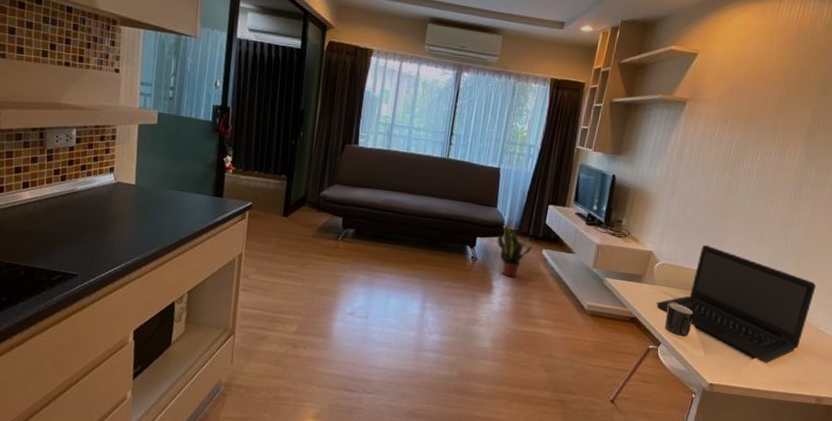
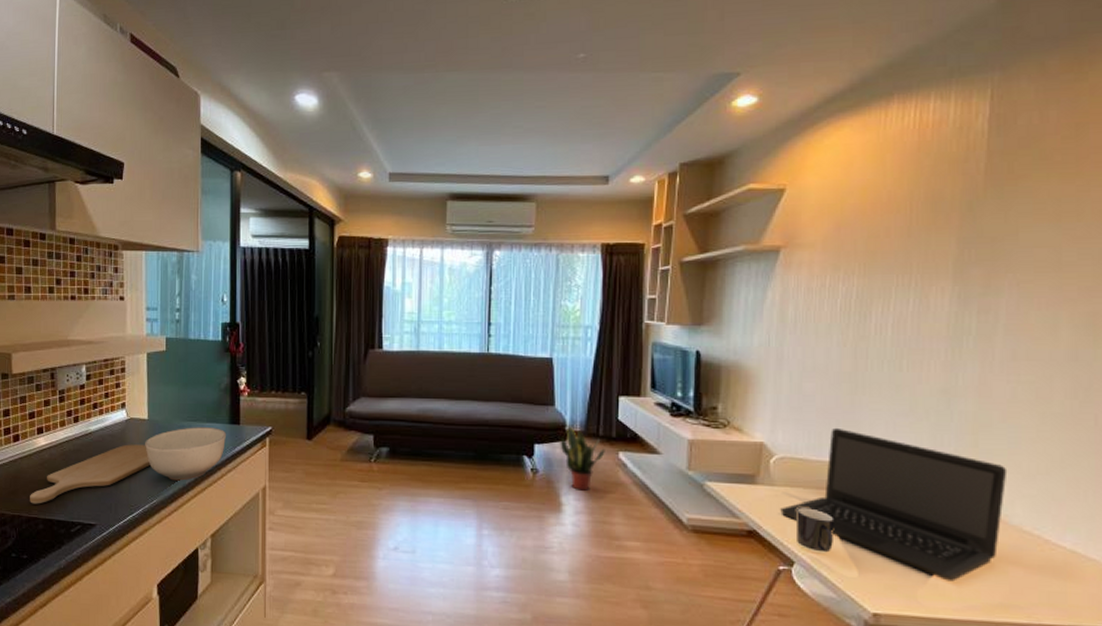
chopping board: none [11,205,135,253] -> present [30,444,151,504]
bowl: none [130,195,210,243] -> present [145,427,227,481]

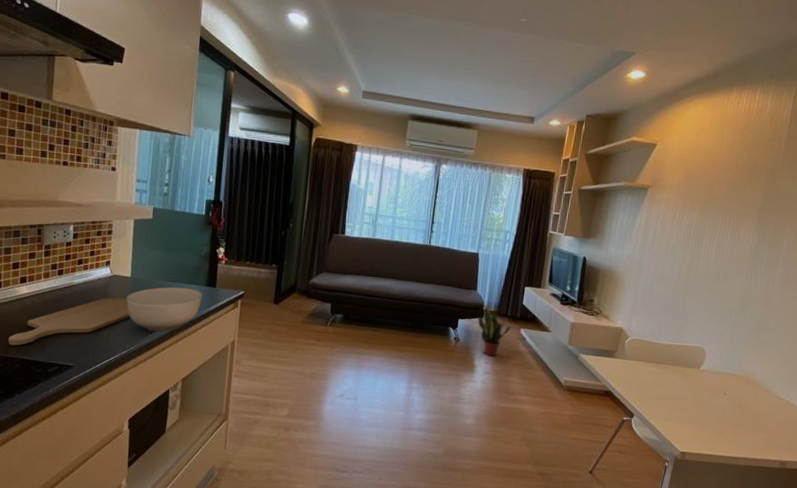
laptop: present [780,427,1008,582] -> none [629,320,775,431]
mug: present [795,507,834,554] -> none [636,376,664,410]

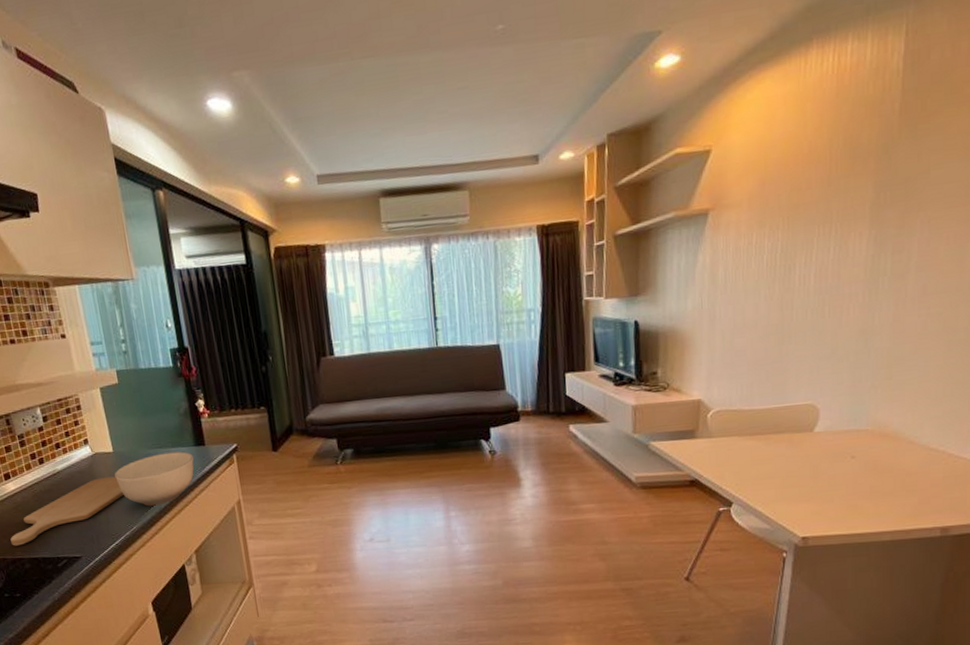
potted plant: present [477,305,511,358] -> none [513,405,557,466]

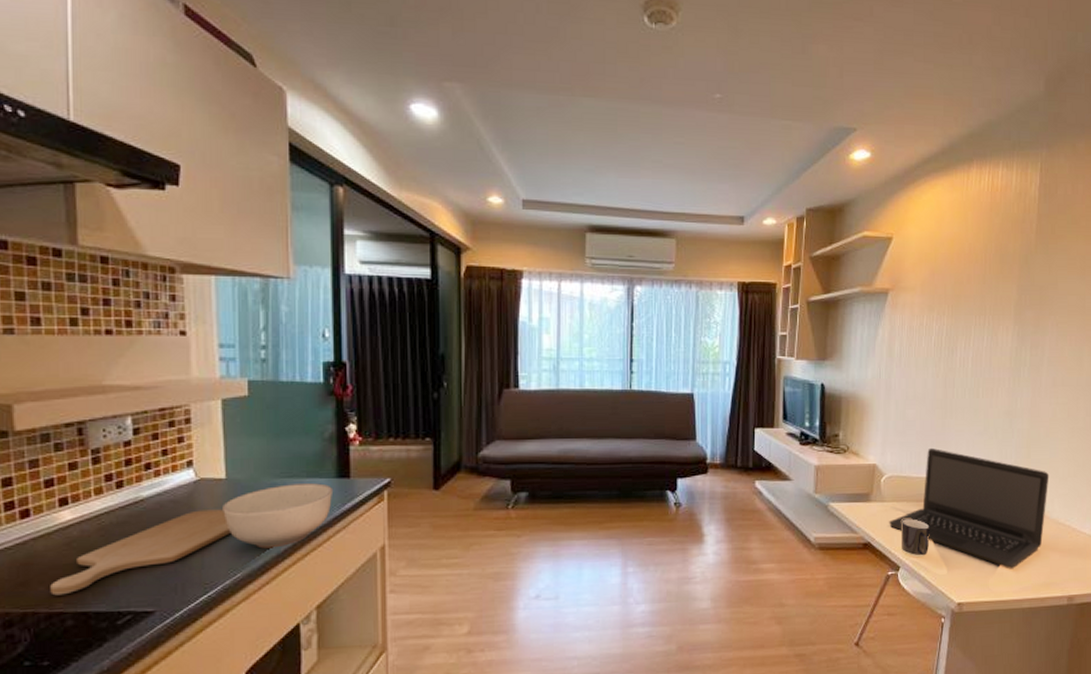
laptop: none [718,377,918,501] -> present [889,447,1050,569]
mug: none [731,453,767,493] -> present [900,519,930,558]

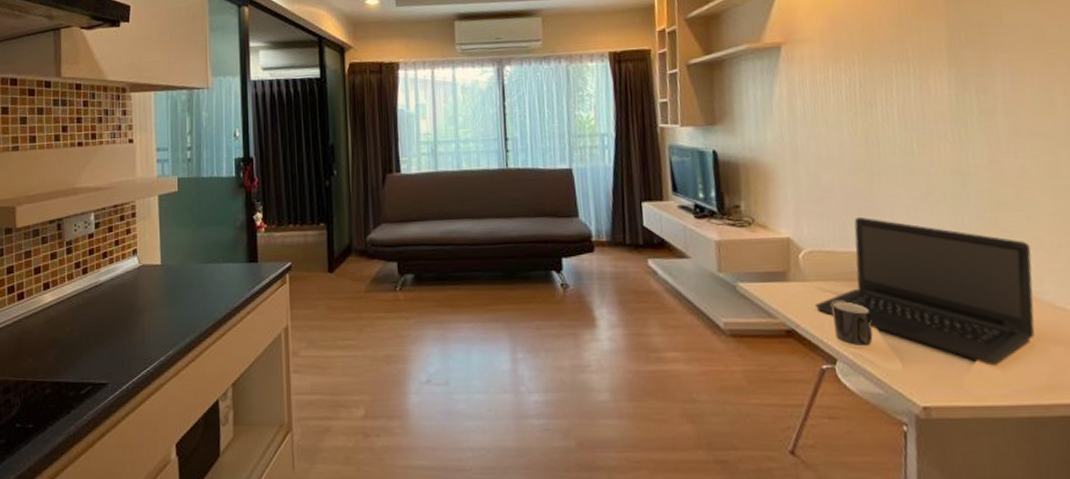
chopping board: present [50,509,231,596] -> none [36,292,165,367]
bowl: present [223,483,334,549] -> none [159,268,245,328]

